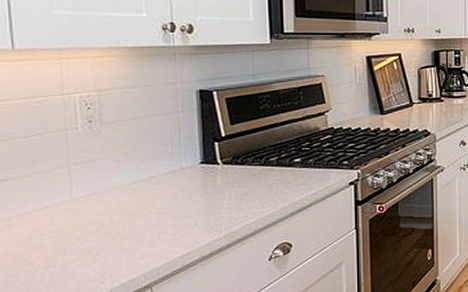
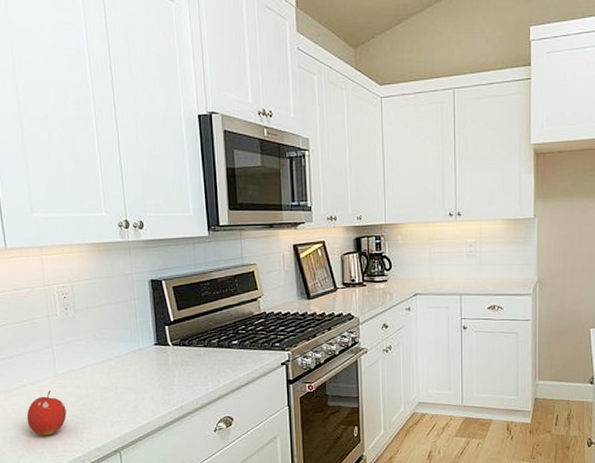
fruit: none [29,217,84,272] -> present [26,390,67,436]

